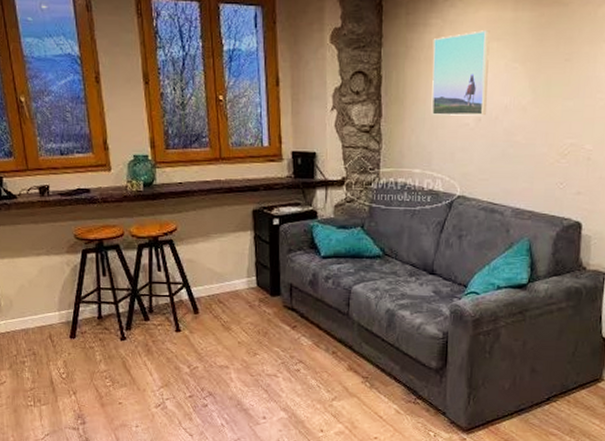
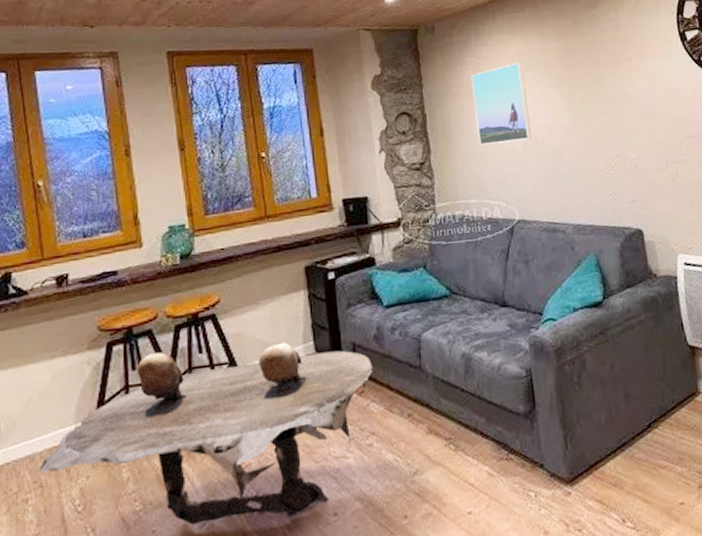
coffee table: none [32,265,306,414] -> present [39,342,373,526]

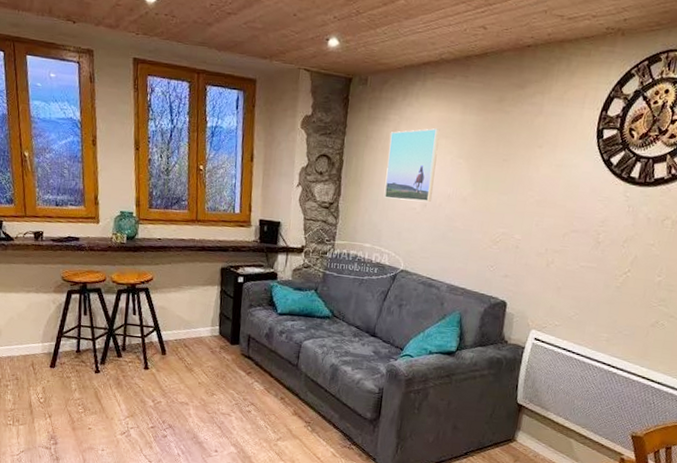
coffee table: present [39,342,373,526] -> none [16,306,261,445]

